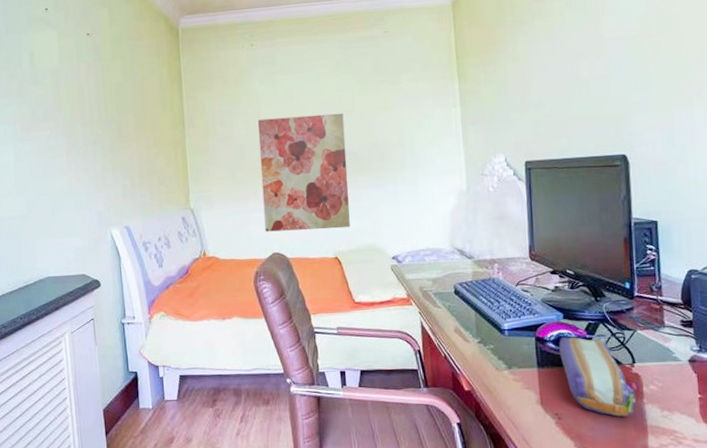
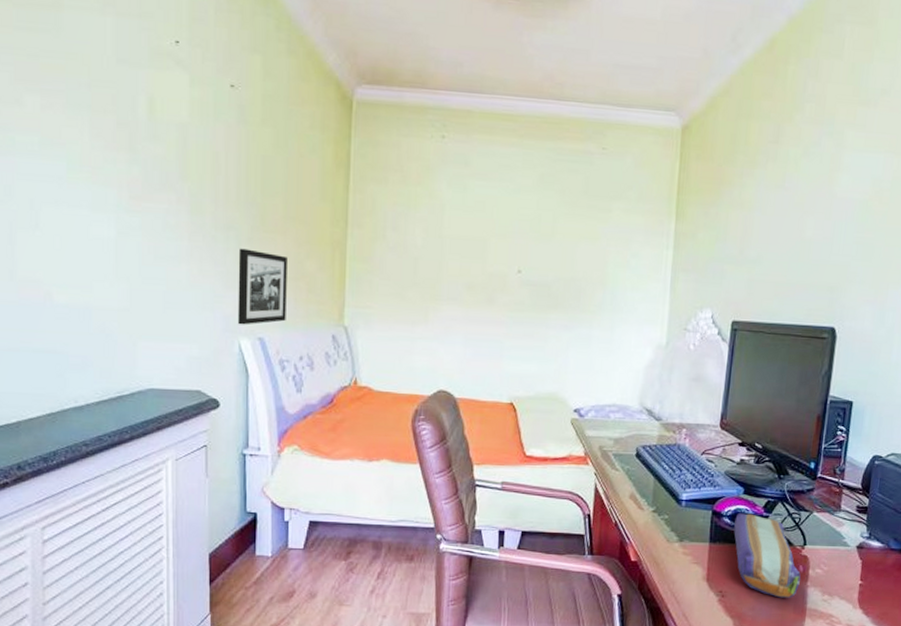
picture frame: none [104,157,145,218] -> present [237,248,287,325]
wall art: present [257,113,350,232] -> none [432,230,542,371]

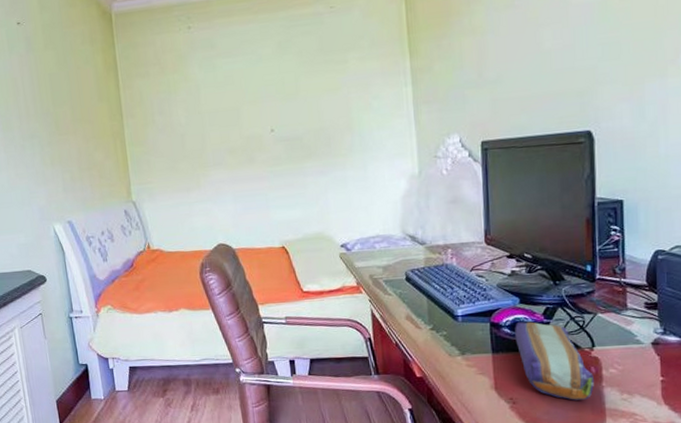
picture frame: present [237,248,287,325] -> none [42,151,86,213]

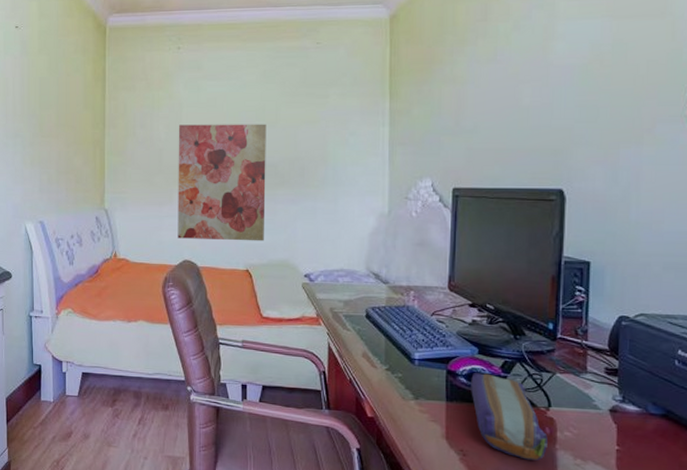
wall art: none [198,96,297,223] -> present [177,124,266,241]

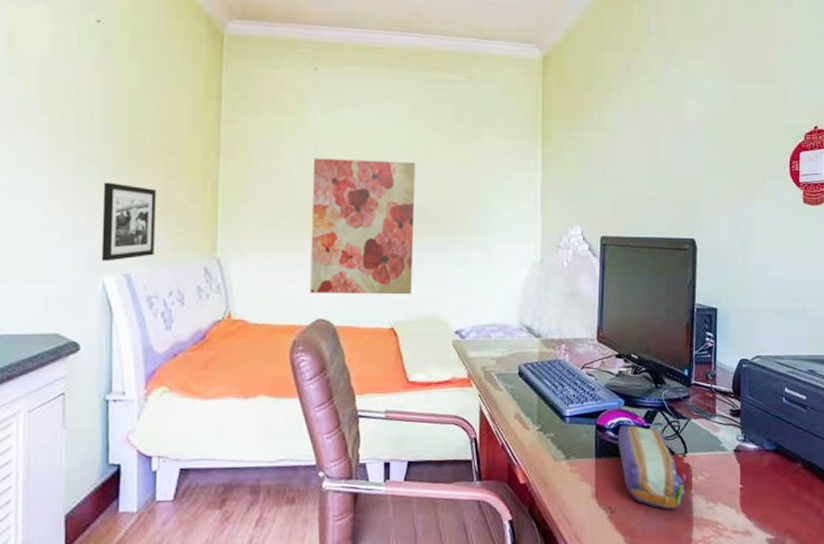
picture frame: none [23,151,60,212] -> present [101,182,156,262]

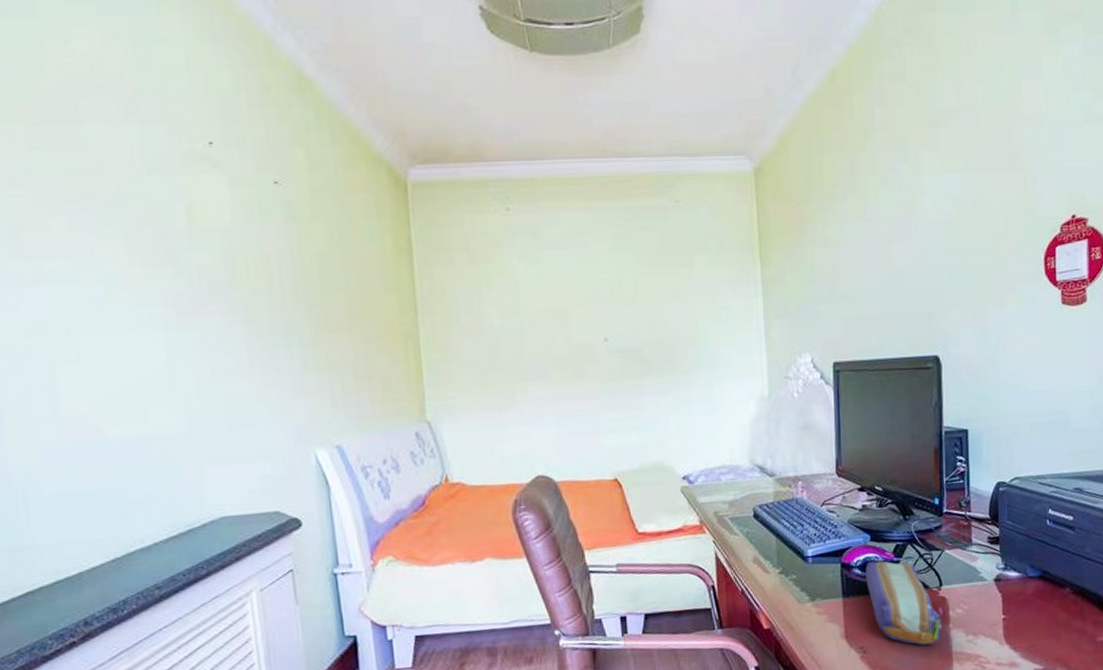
picture frame: present [101,182,156,262] -> none [303,352,363,435]
wall art: present [310,158,416,295] -> none [515,300,633,450]

